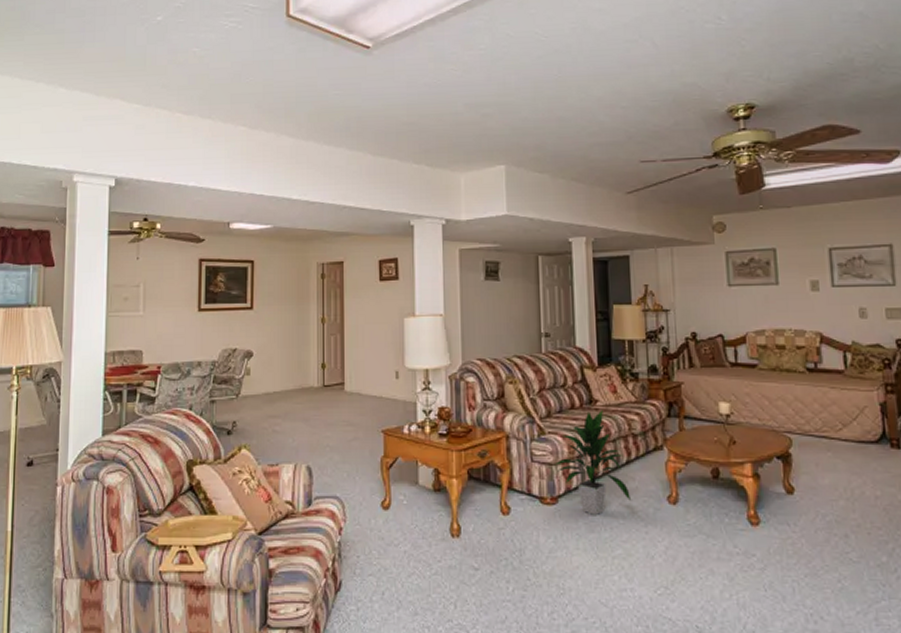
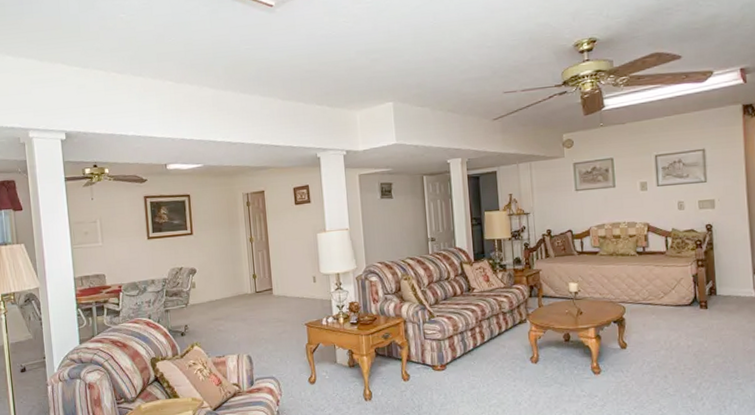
indoor plant: present [554,410,631,515] -> none [442,295,502,376]

